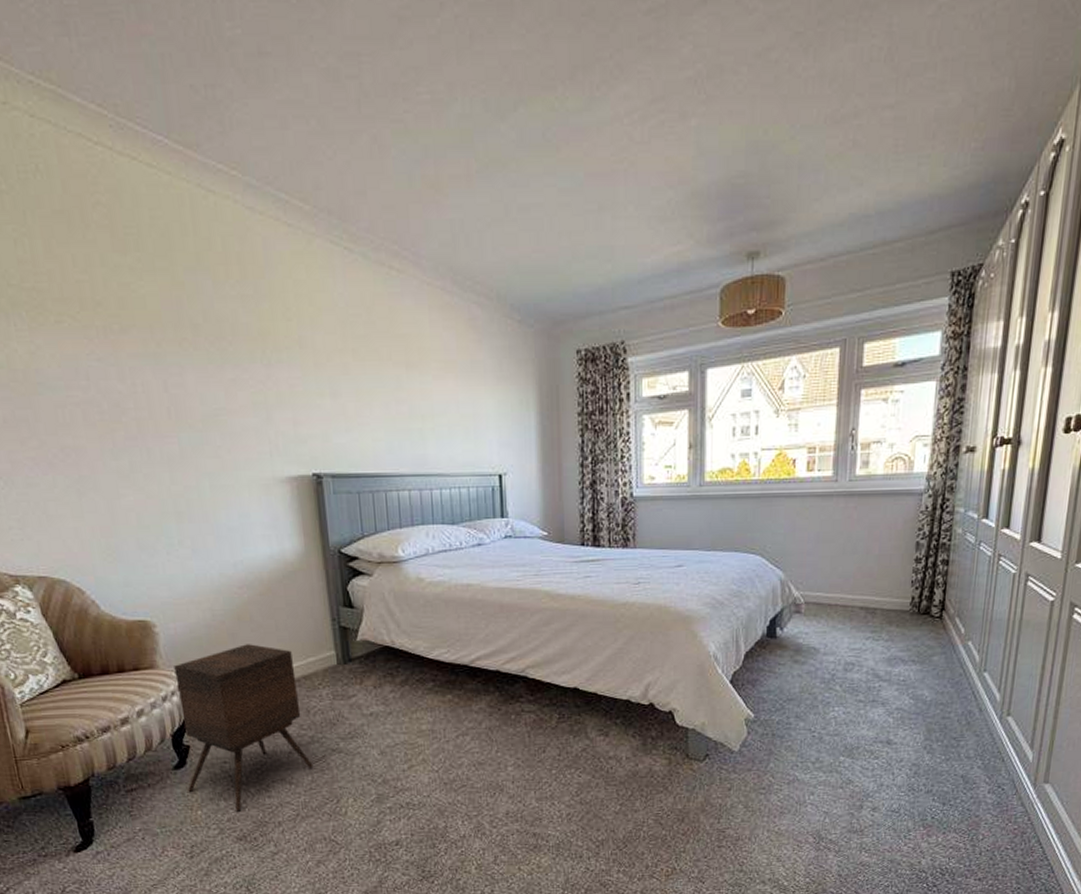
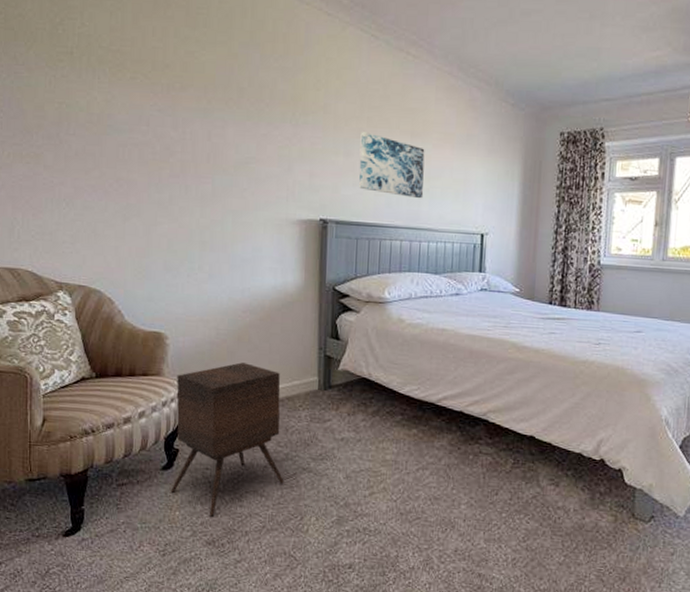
wall art: none [347,367,429,441] -> present [359,132,425,199]

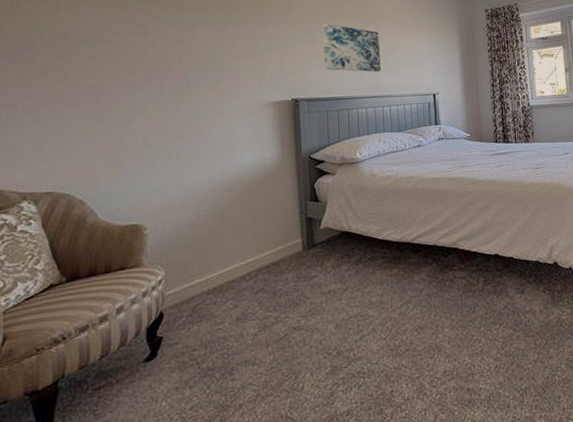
side table: present [171,362,284,517] -> none [155,238,276,399]

